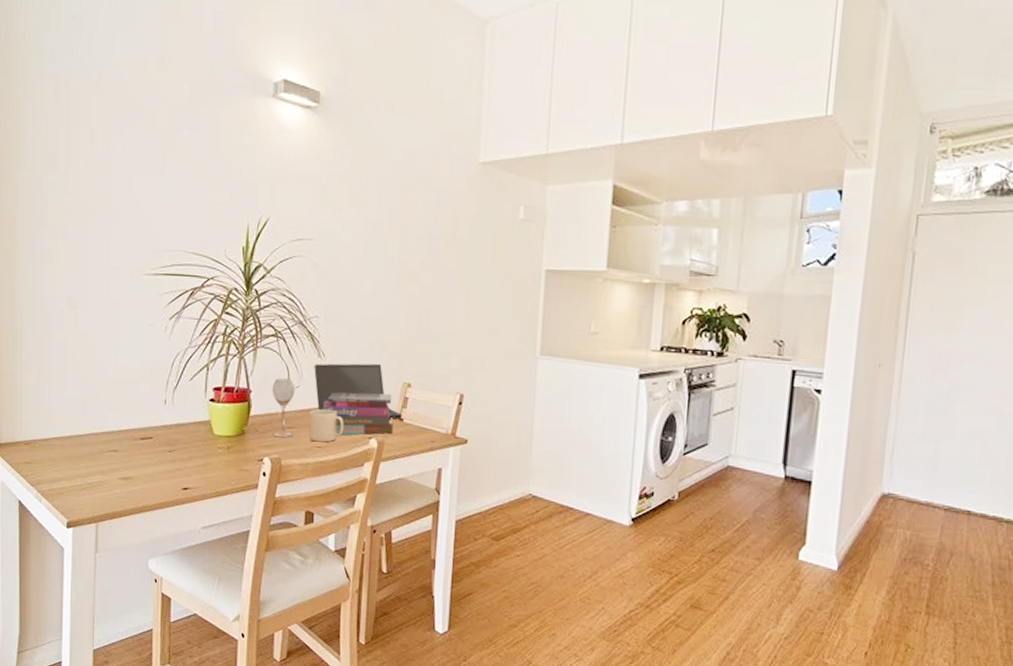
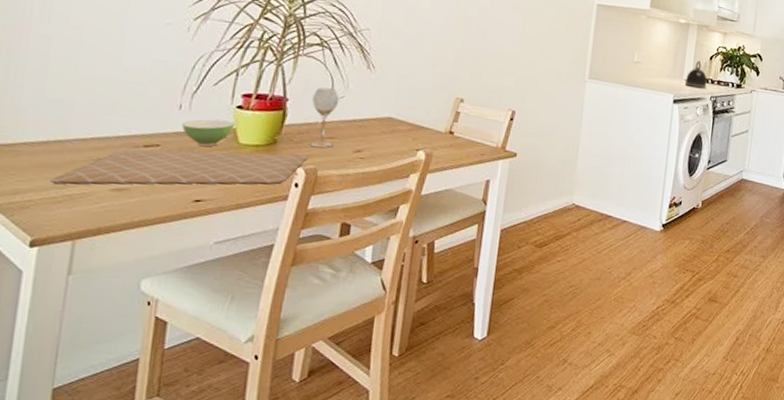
placemat: none [76,443,271,474] -> present [50,150,307,185]
bowl: none [167,412,210,439] -> present [181,119,236,147]
mug: present [309,408,344,443] -> none [351,119,391,154]
laptop: present [314,363,403,420] -> none [362,75,453,133]
books: present [322,392,393,436] -> none [368,104,444,147]
kettle: none [651,326,680,360] -> present [684,60,707,89]

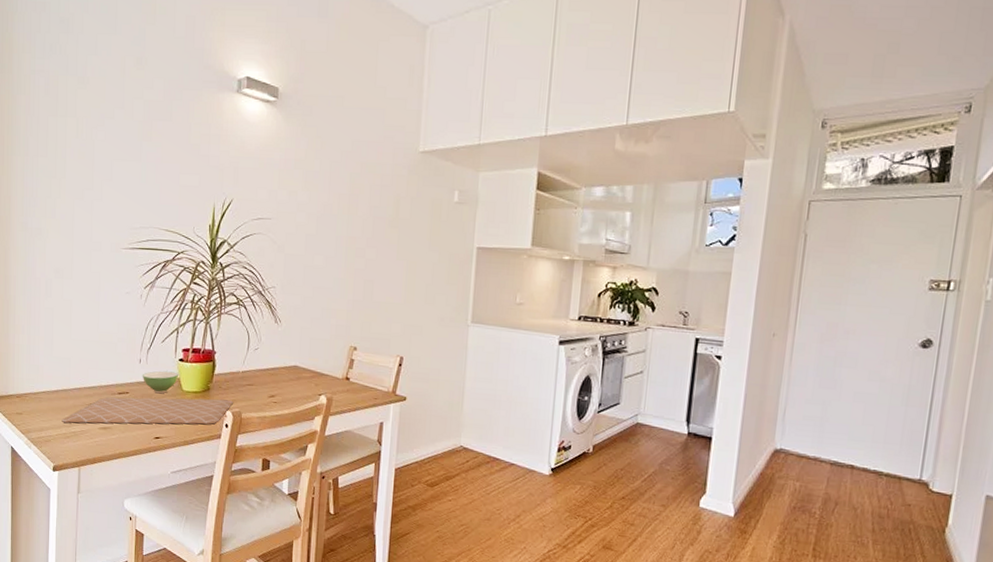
wineglass: present [310,87,339,149] -> none [234,341,255,394]
kettle: present [684,60,707,89] -> none [570,298,596,329]

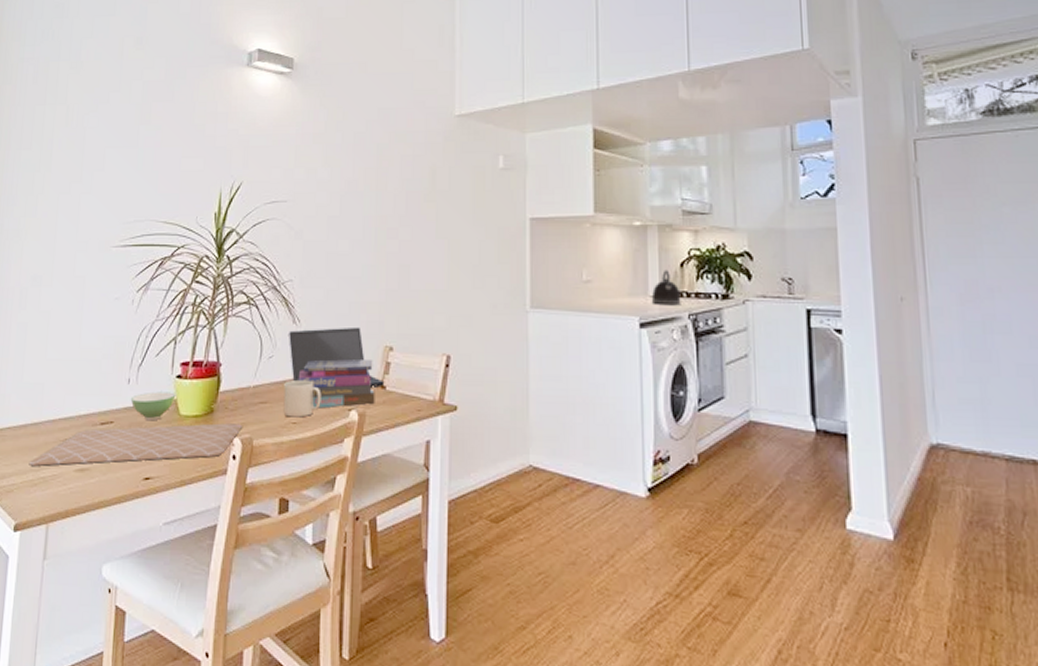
mug: none [266,368,298,399] -> present [283,379,322,418]
laptop: none [271,328,349,379] -> present [289,326,385,387]
books: none [278,354,341,393] -> present [298,359,375,409]
kettle: none [570,298,596,329] -> present [651,270,681,306]

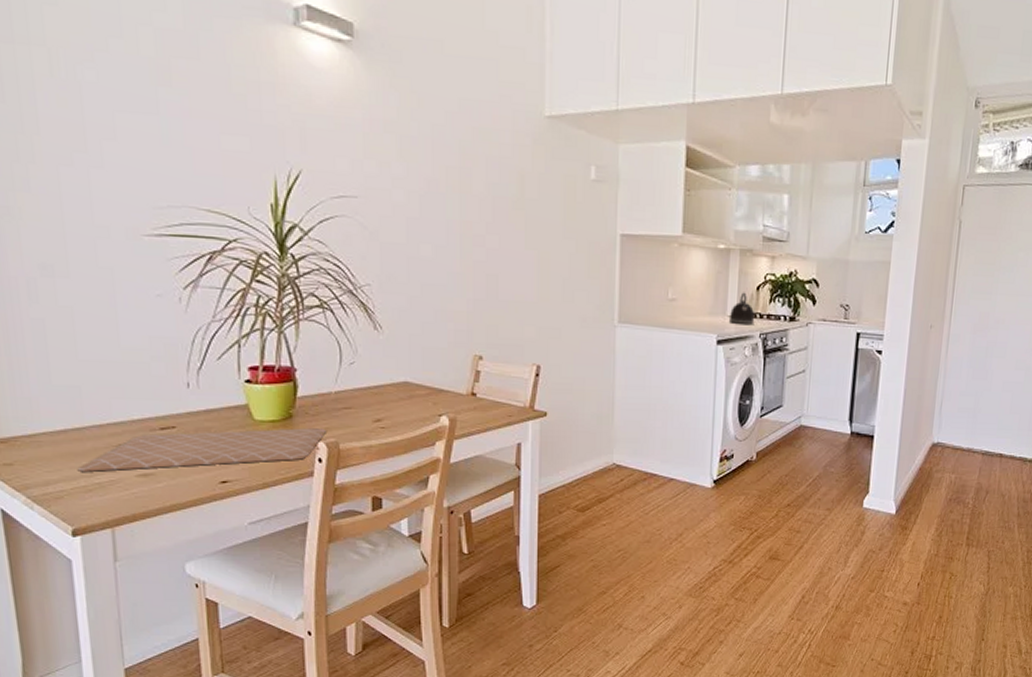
bowl: present [130,391,176,421] -> none [192,396,247,426]
mug: present [283,379,322,418] -> none [369,386,410,423]
laptop: present [289,326,385,387] -> none [371,335,475,395]
books: present [298,359,375,409] -> none [383,367,466,414]

